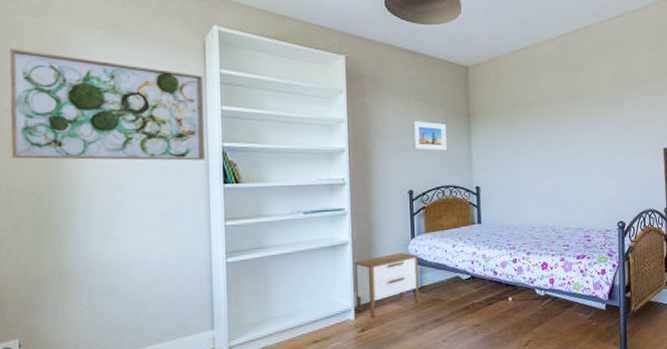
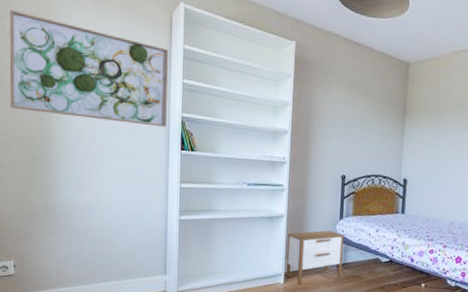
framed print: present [413,121,447,151] -> none [350,111,382,142]

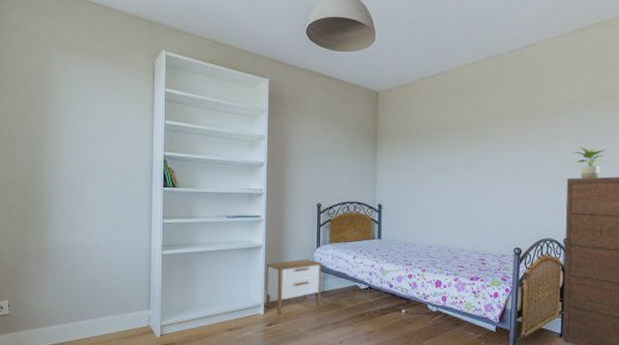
wall art: present [9,10,169,127] -> none [8,68,152,166]

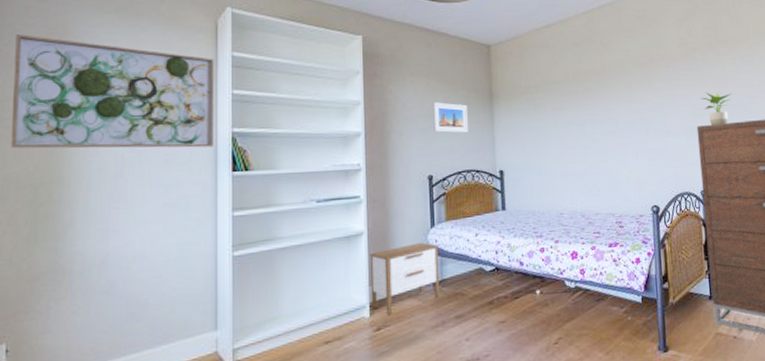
wall art: none [8,68,152,166] -> present [10,34,215,149]
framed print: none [324,141,354,170] -> present [433,102,468,133]

